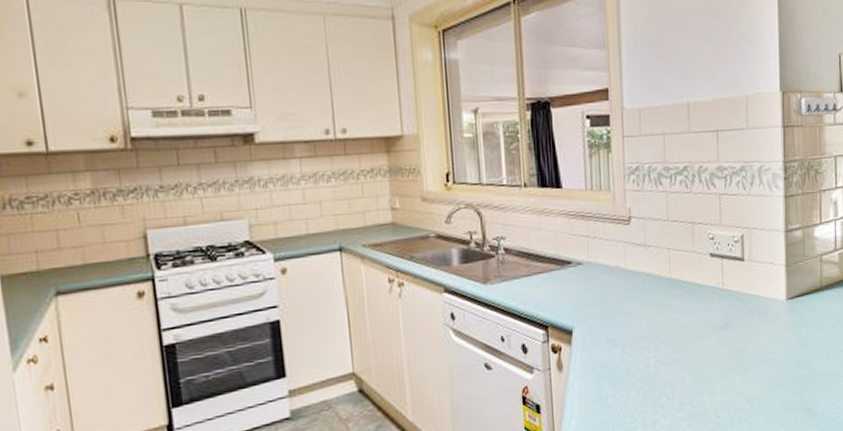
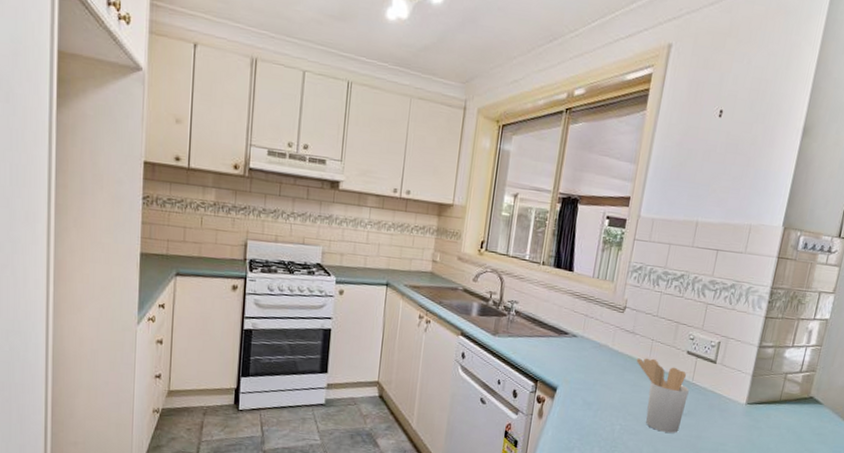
utensil holder: none [655,270,722,354] -> present [636,358,689,433]

